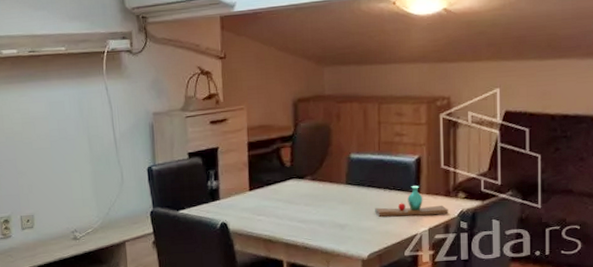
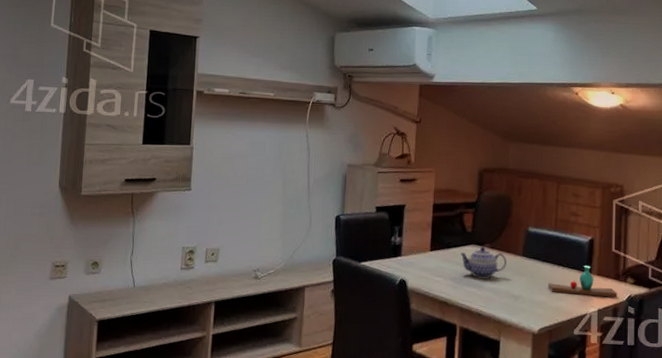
teapot: none [281,180,330,212] -> present [460,247,507,278]

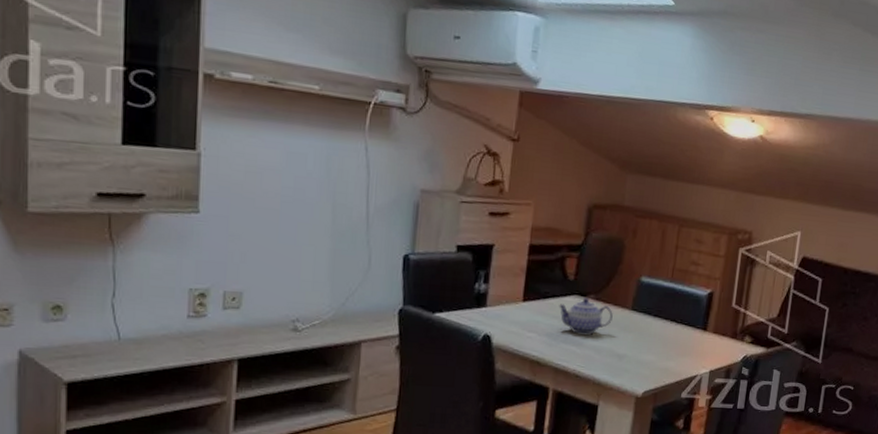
vase: present [548,266,617,298] -> none [657,322,732,358]

